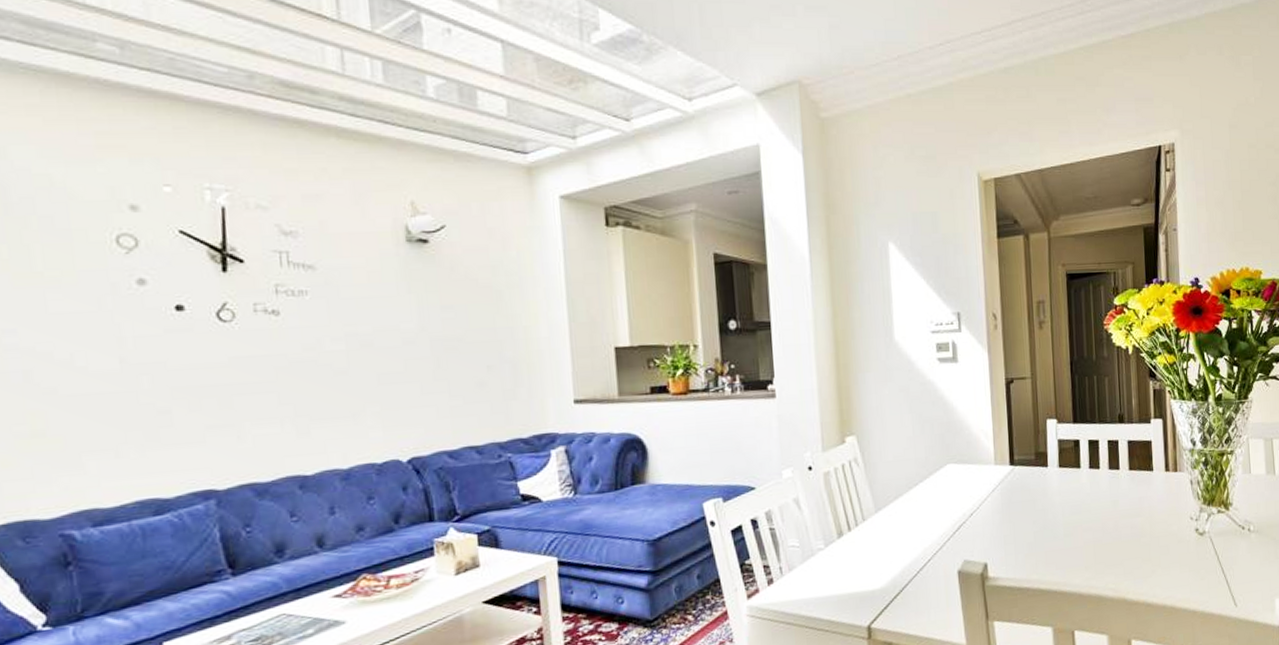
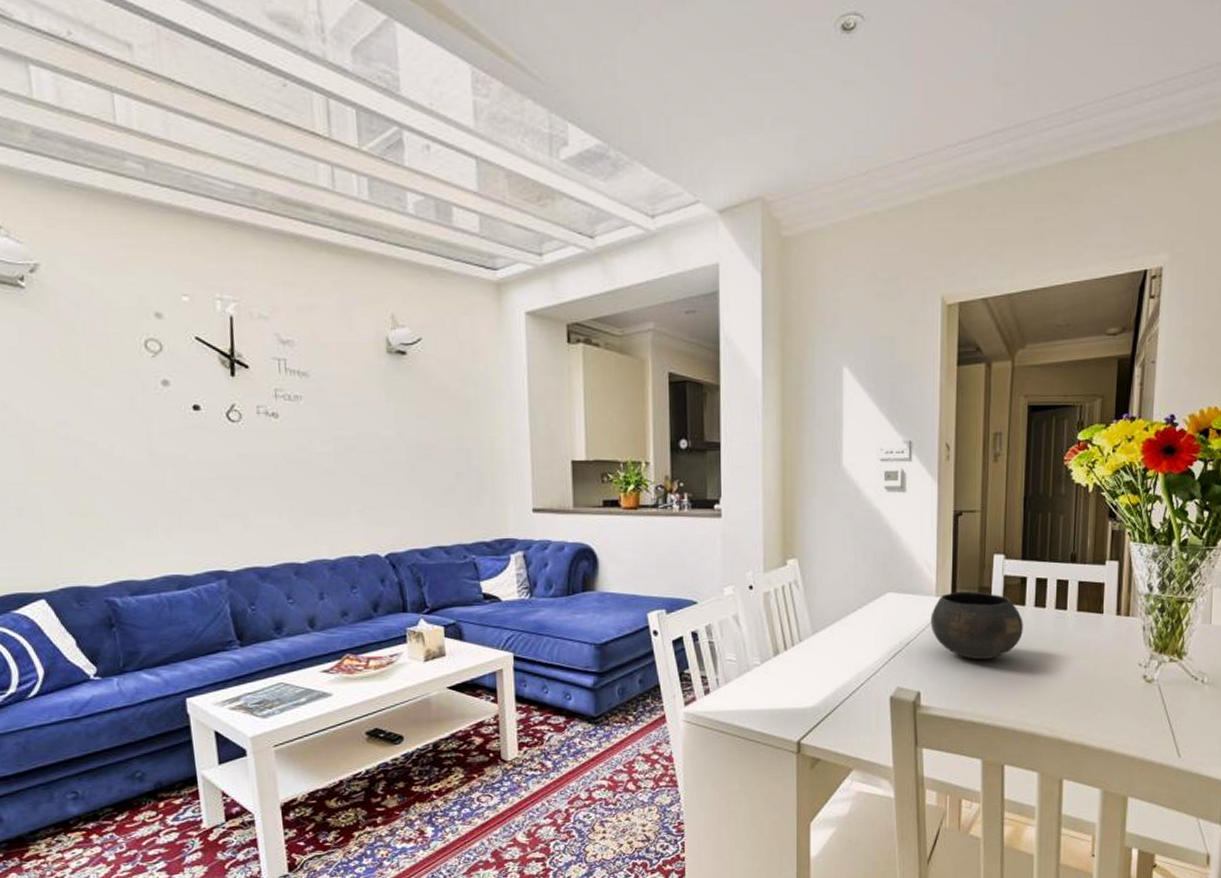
bowl: none [991,457,1081,526] -> present [930,591,1023,660]

